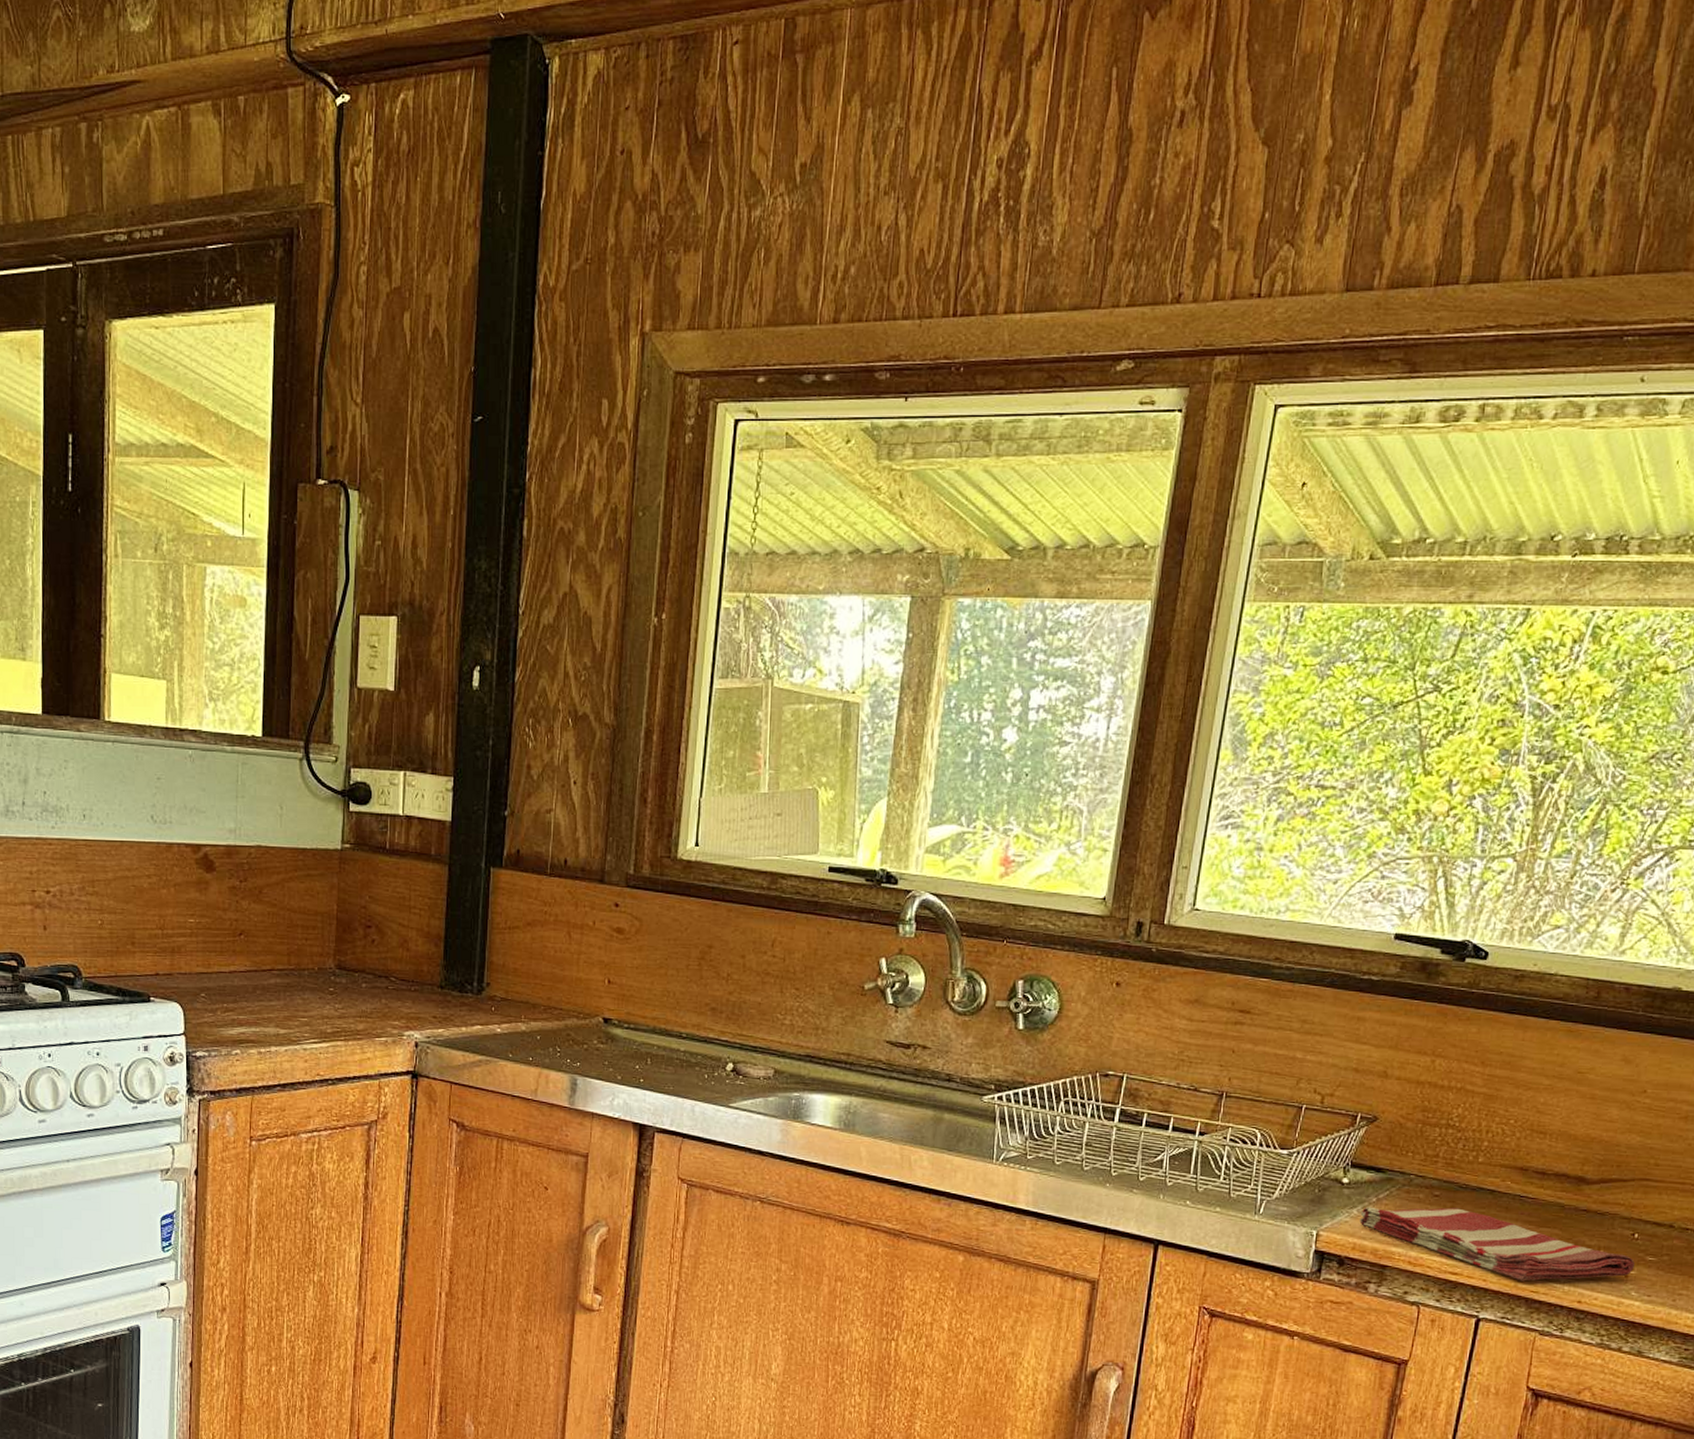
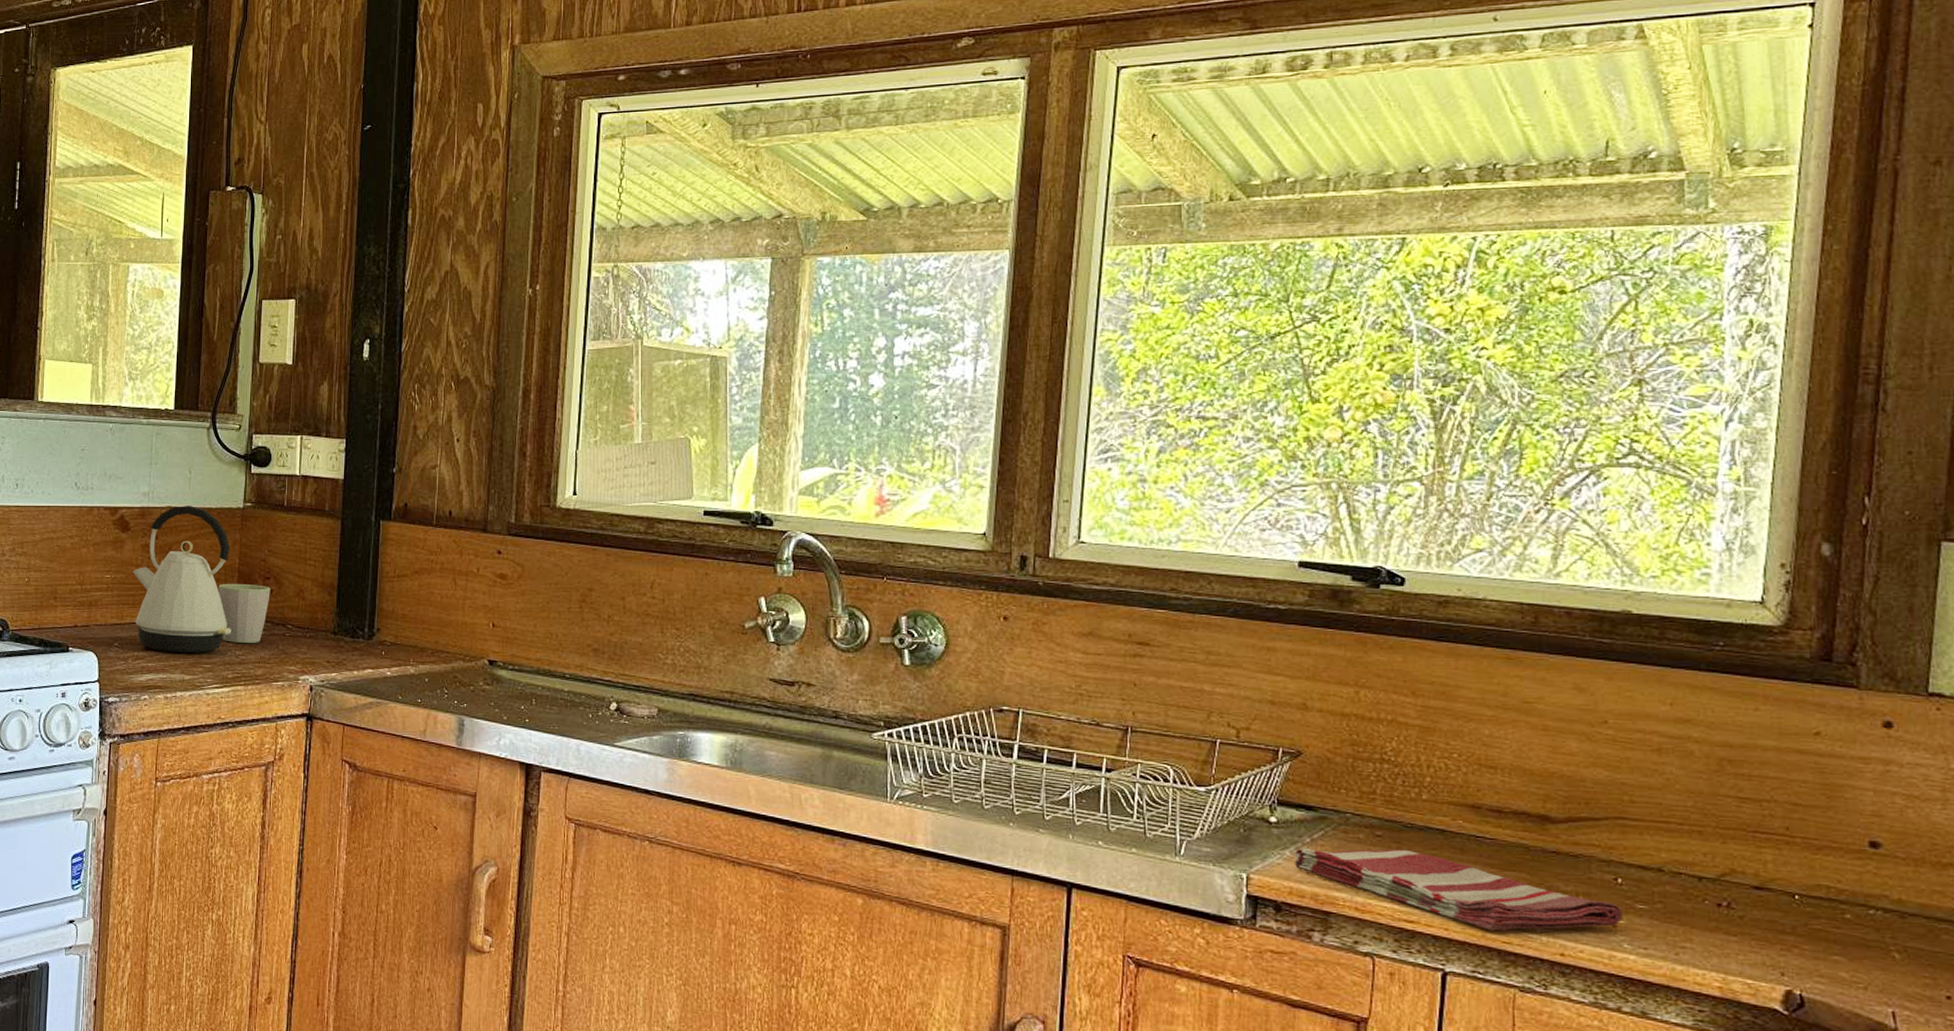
kettle: none [219,845,330,1007] -> present [132,506,231,654]
mug: none [315,931,372,996] -> present [218,583,271,643]

